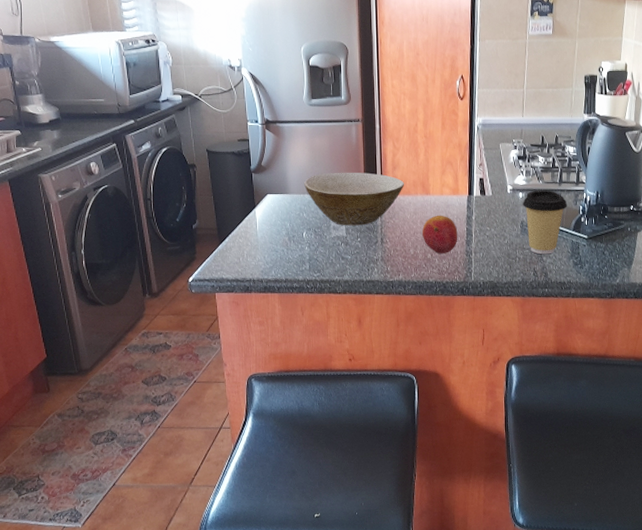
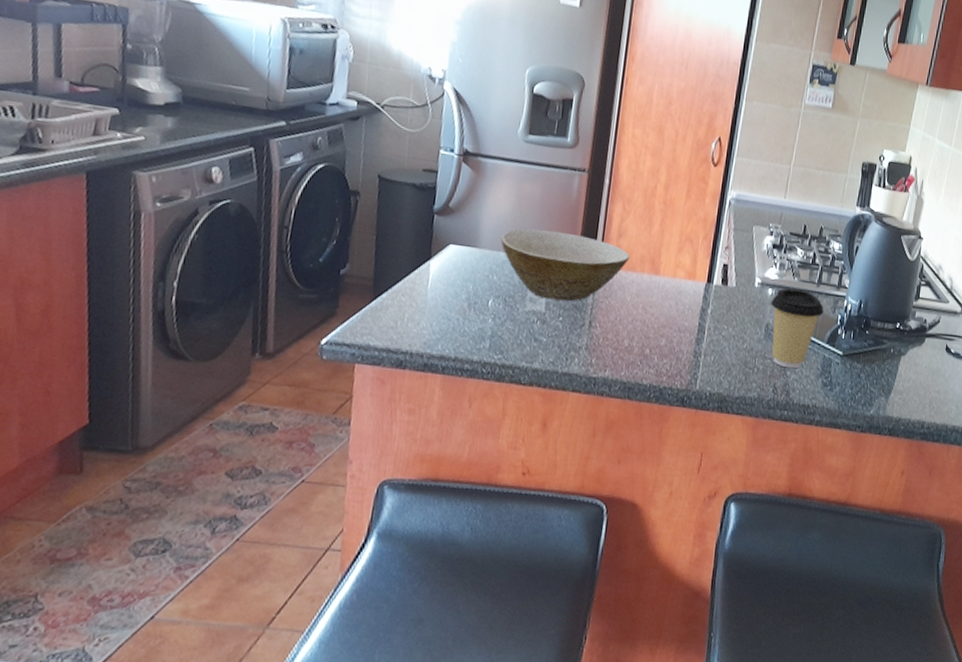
fruit: present [422,215,458,254] -> none [642,301,688,351]

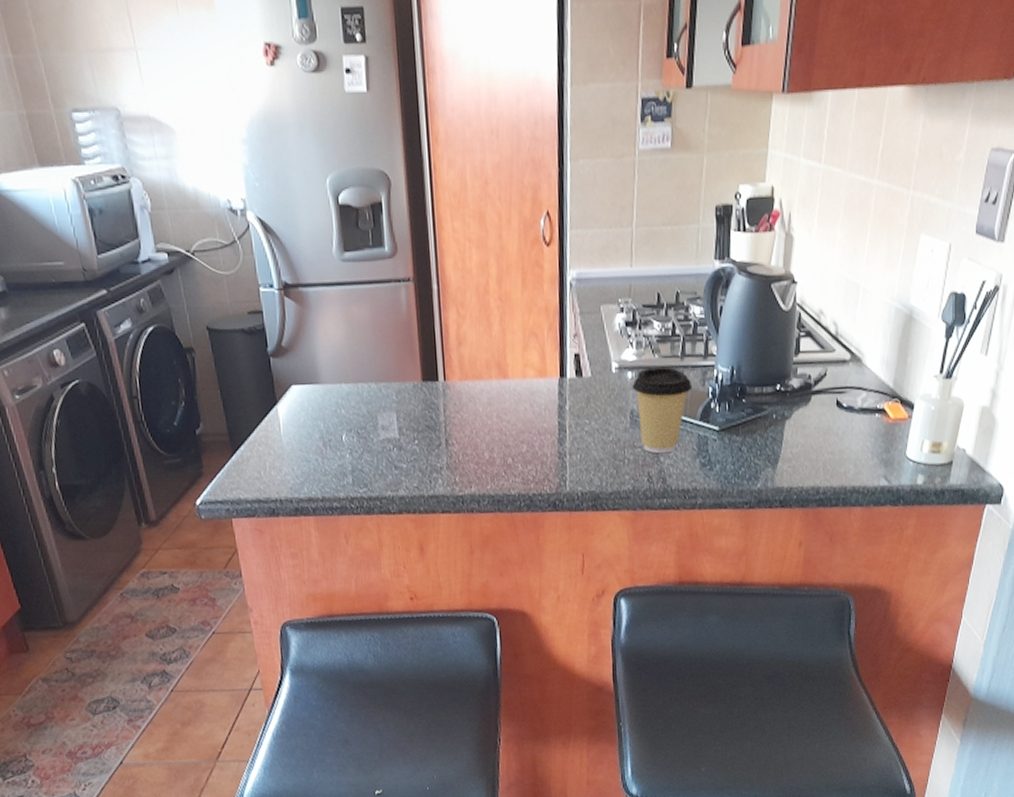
bowl: present [500,228,630,302] -> none [340,351,474,425]

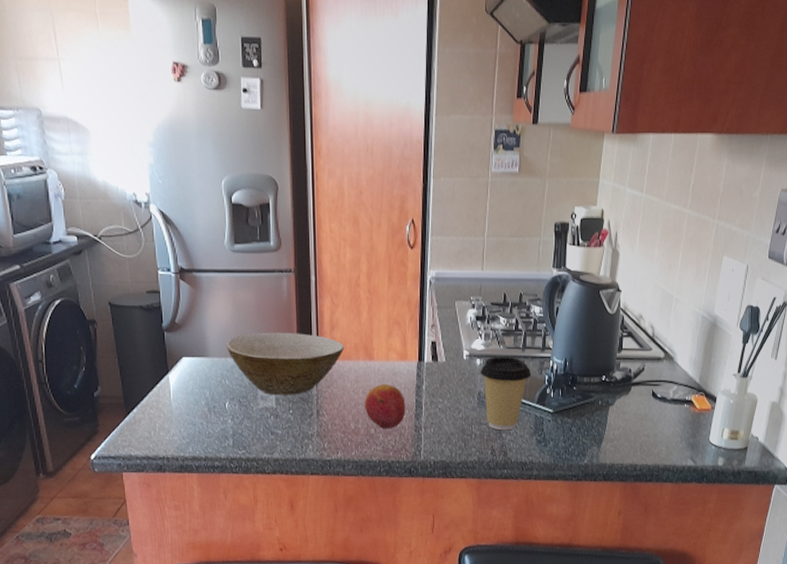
bowl: none [340,351,474,425] -> present [226,332,344,396]
fruit: none [500,405,547,457] -> present [365,384,406,429]

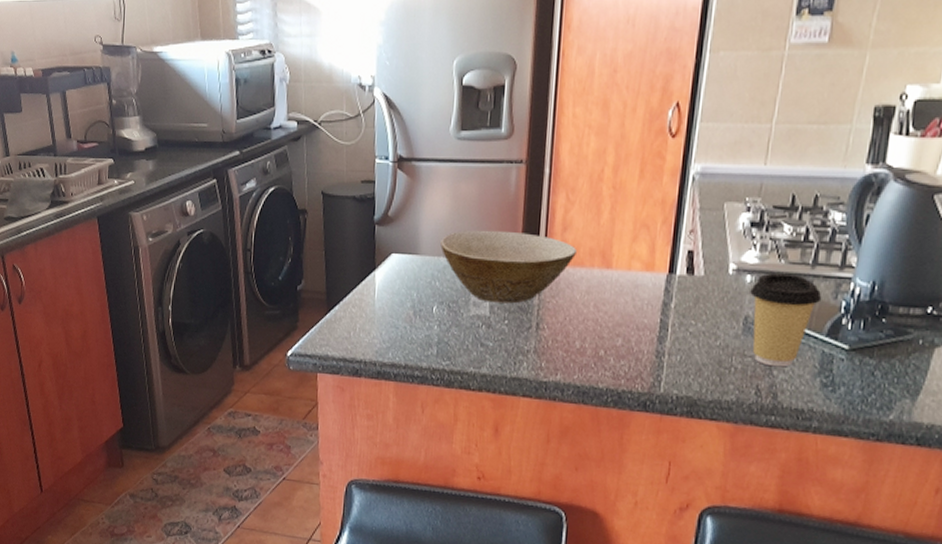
fruit: present [365,384,406,429] -> none [595,297,647,352]

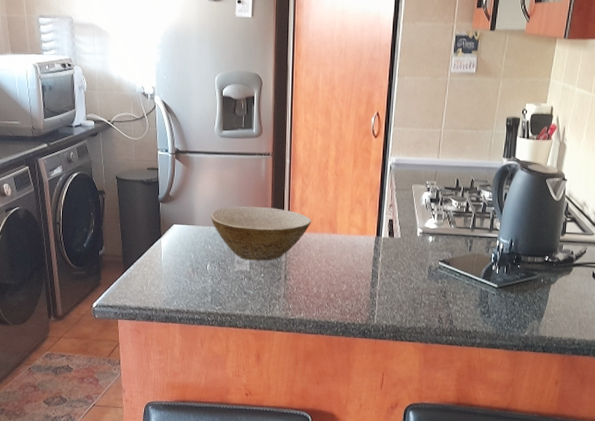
coffee cup: present [750,272,822,367] -> none [432,234,479,302]

